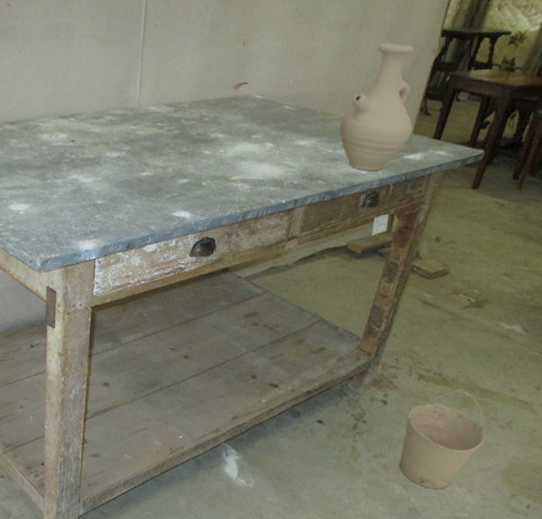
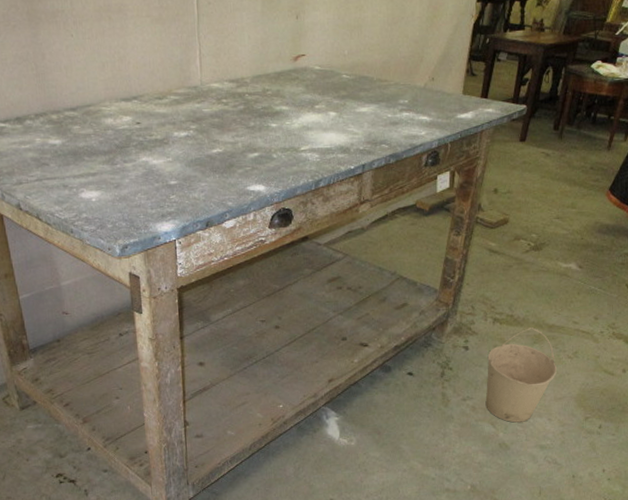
jug: present [339,42,415,171] -> none [396,9,461,132]

